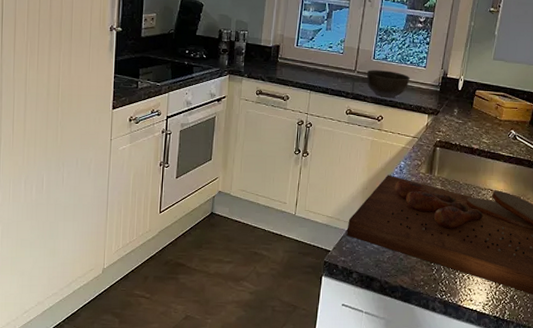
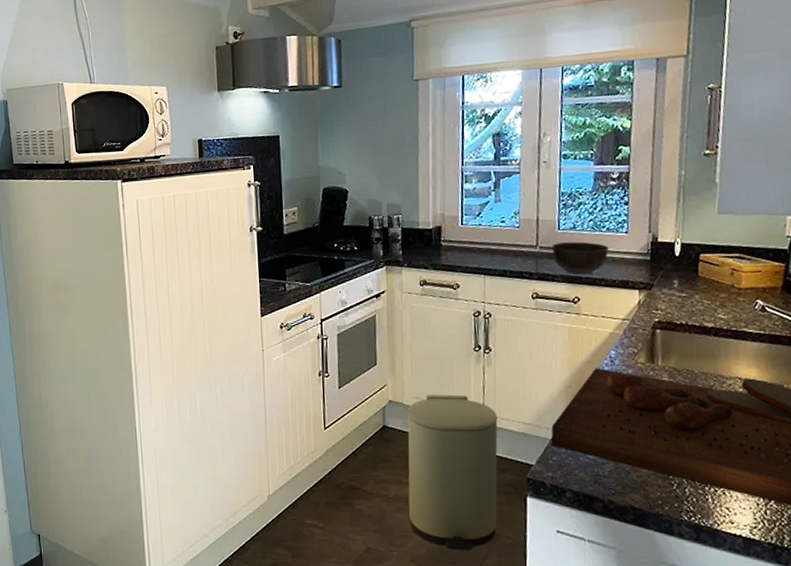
pedal bin: none [224,188,307,319] -> present [407,394,498,550]

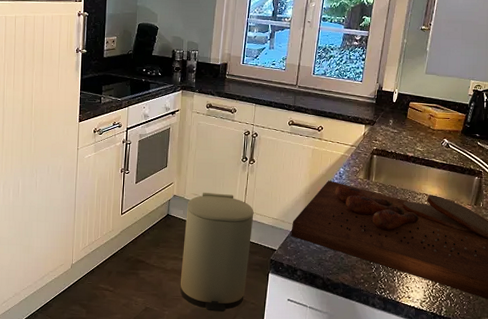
bowl: present [551,241,609,275] -> none [307,84,347,110]

